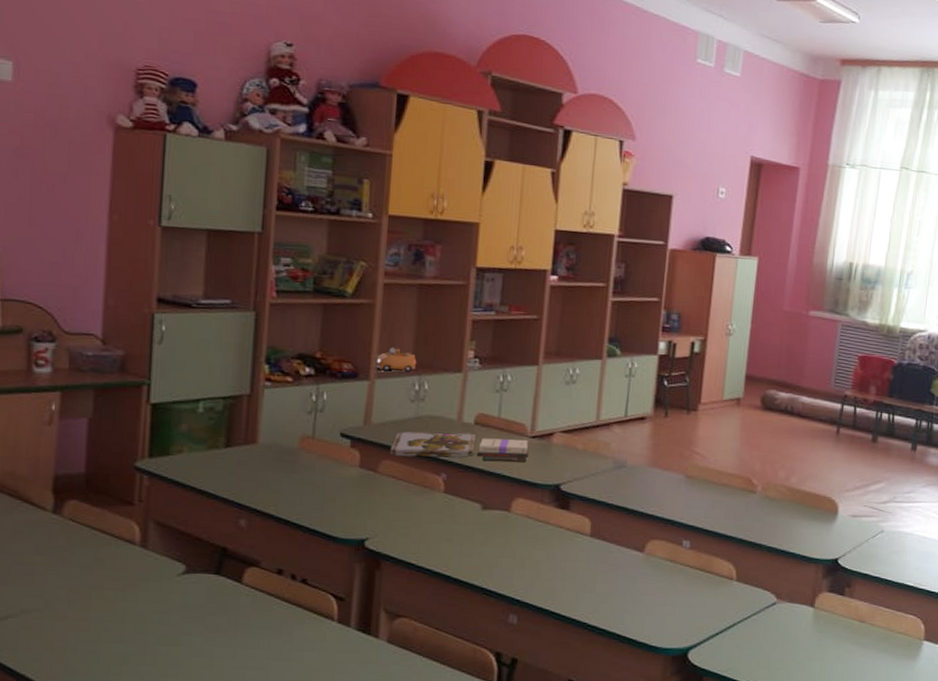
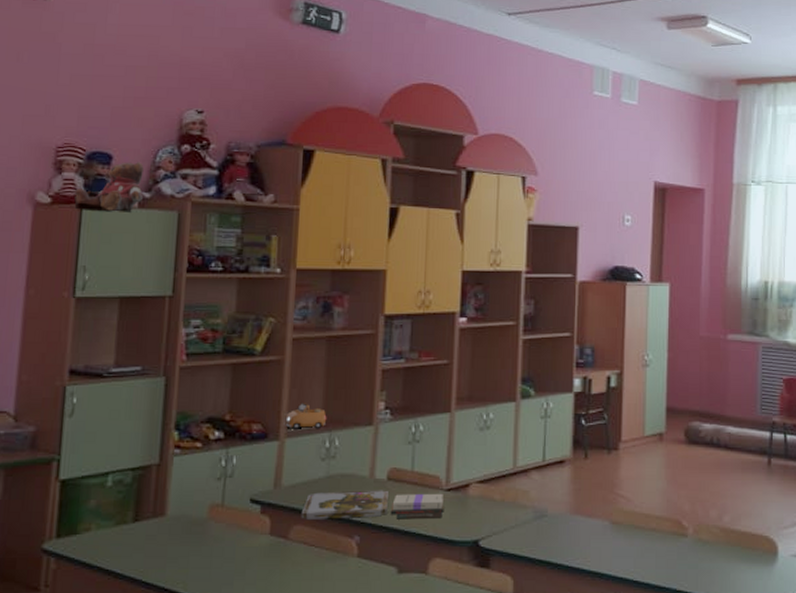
teddy bear: none [157,91,231,146] -> present [74,162,145,214]

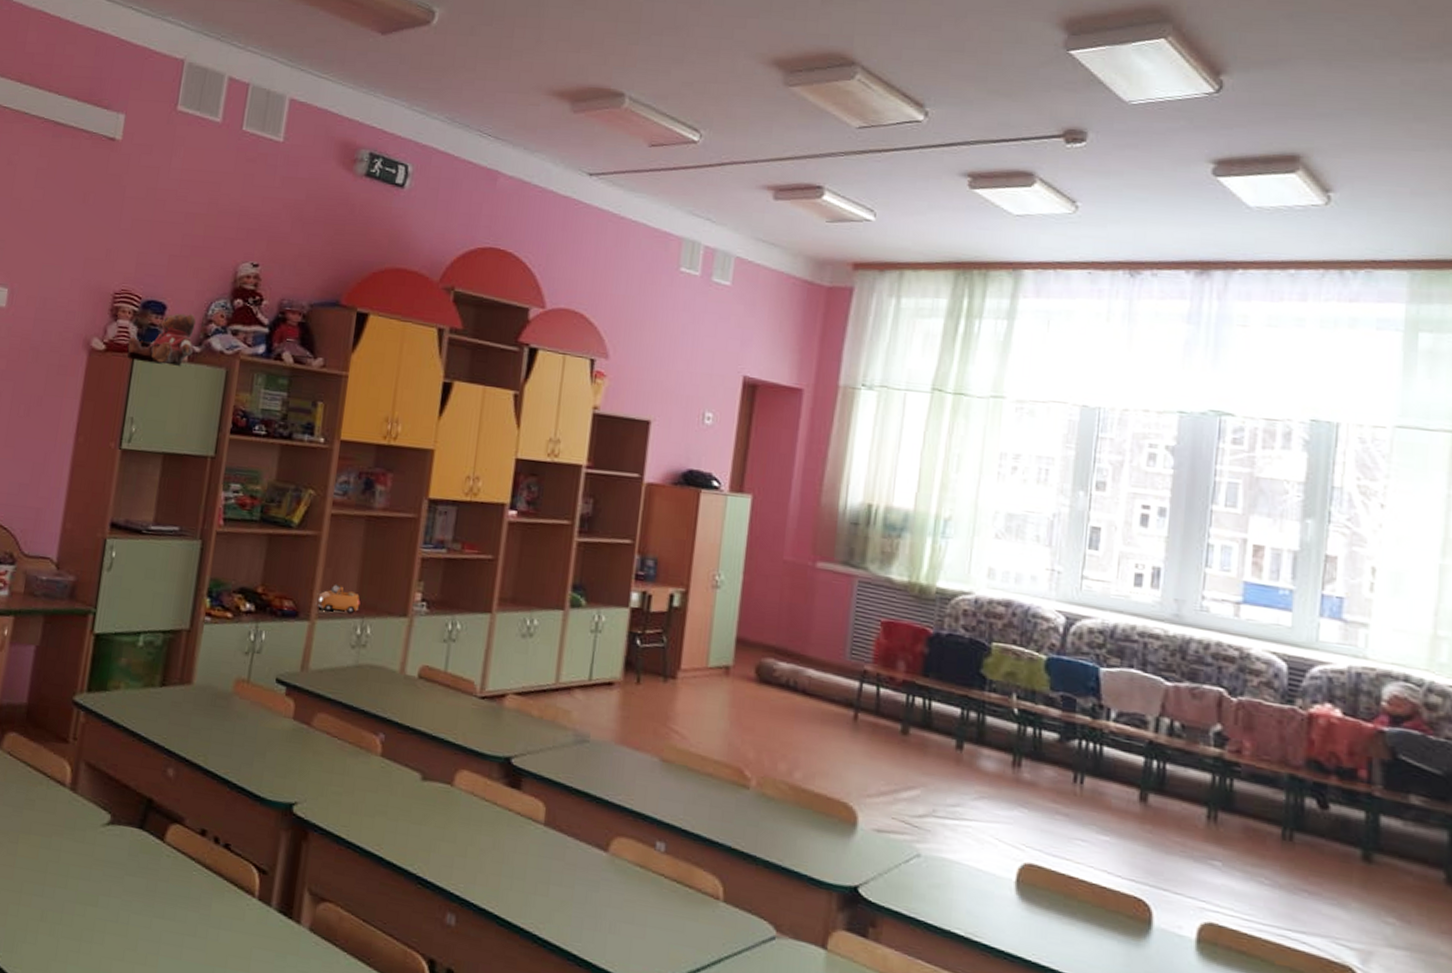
puzzle: present [301,490,388,519] -> none [326,681,418,717]
books: present [390,493,444,520] -> none [418,694,477,727]

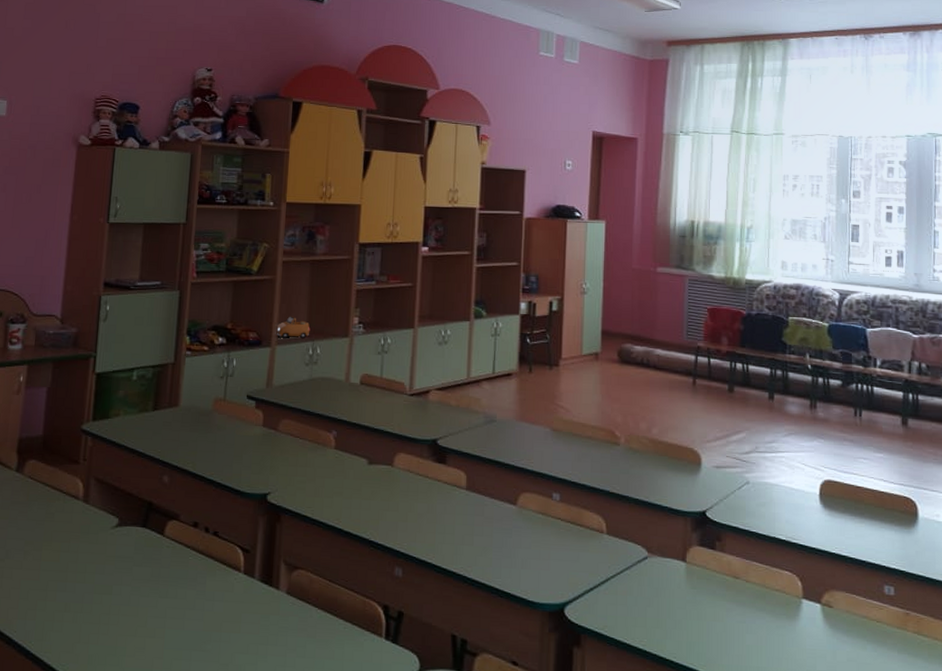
teddy bear: present [126,313,196,367] -> none [109,111,164,154]

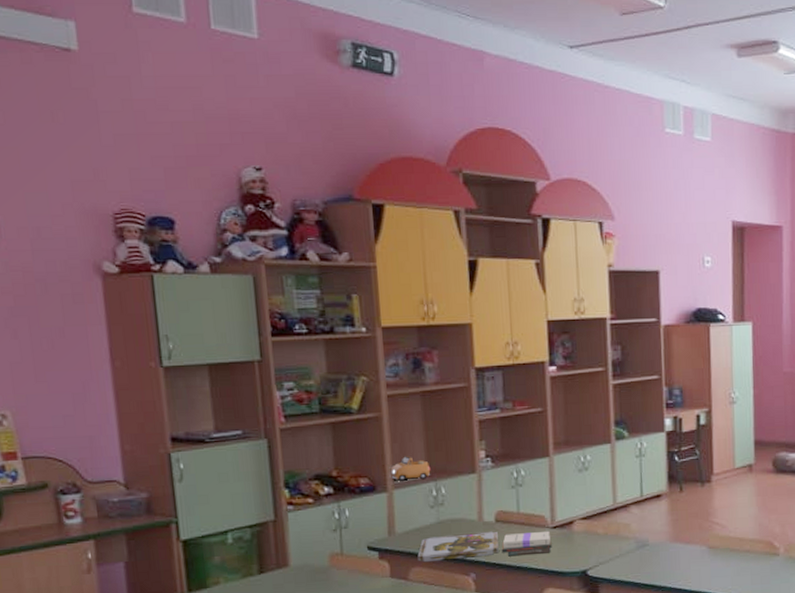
puzzle: none [288,392,361,416] -> present [417,531,499,562]
books: none [362,397,408,419] -> present [501,530,552,557]

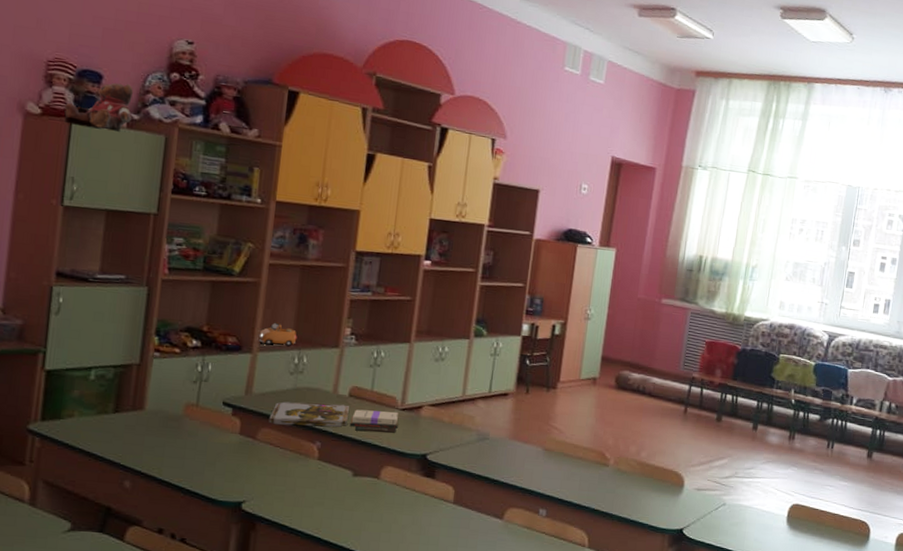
teddy bear: none [142,225,214,280] -> present [64,82,134,133]

